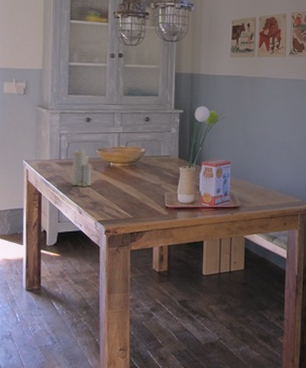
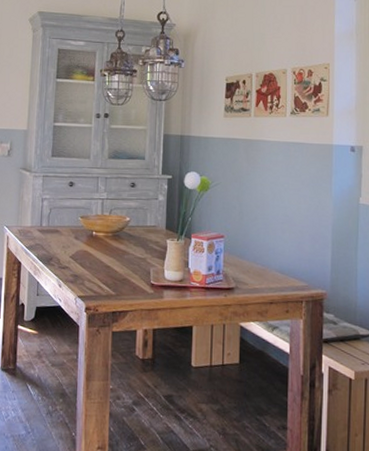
candle: present [72,149,92,186] -> none [52,215,74,257]

